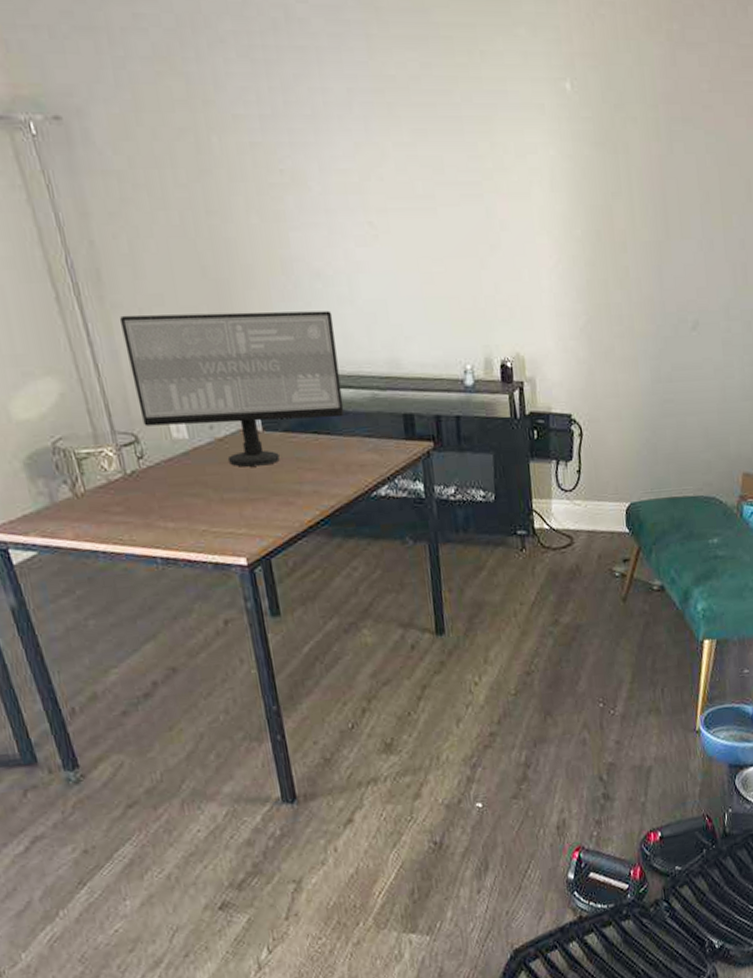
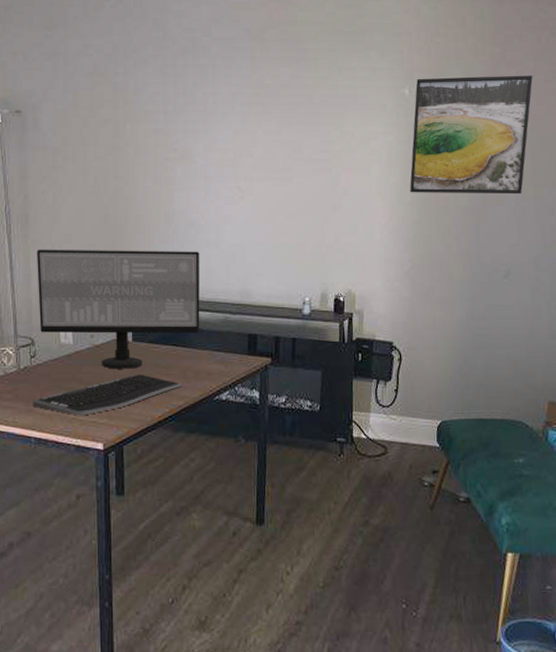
keyboard: none [150,471,331,527] -> present [33,374,182,416]
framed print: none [578,63,718,225] -> present [410,75,533,195]

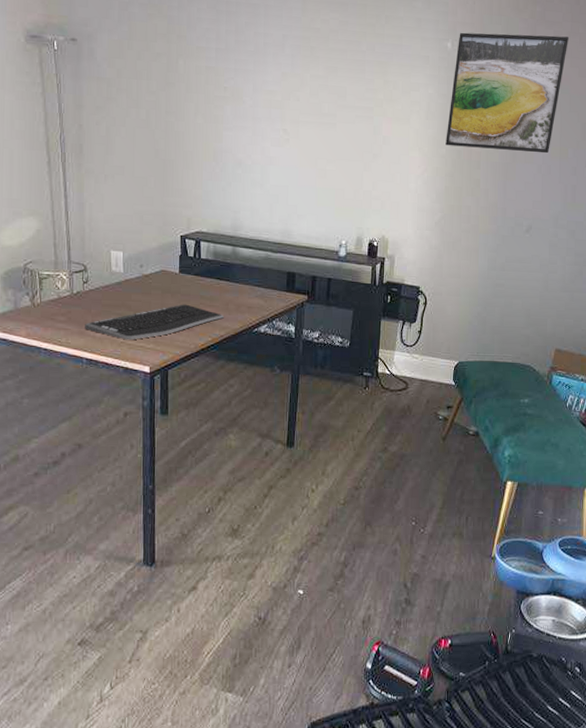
computer monitor: present [36,249,200,369] -> none [89,179,246,299]

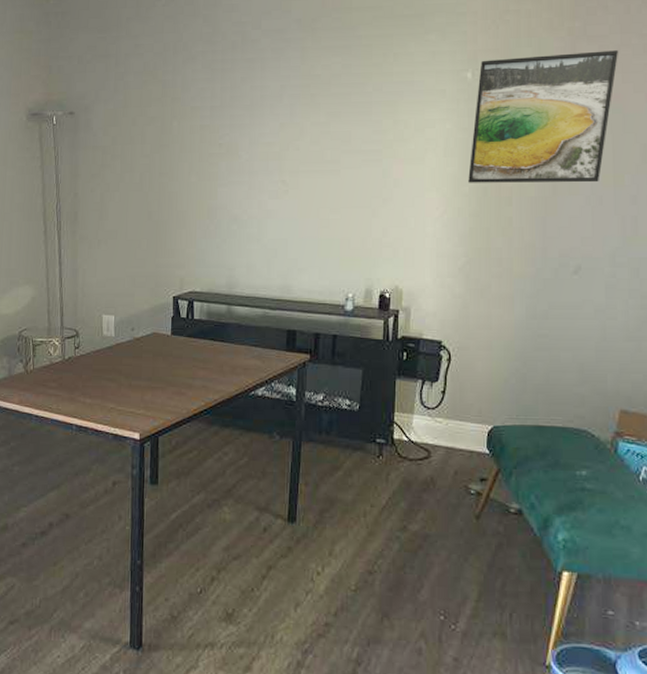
keyboard: present [85,304,224,340] -> none [75,367,218,406]

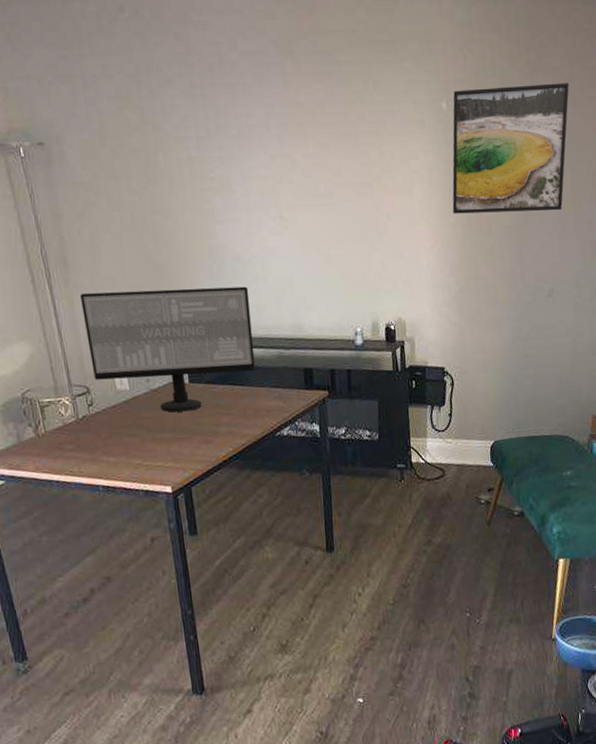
computer monitor: none [83,244,241,362] -> present [79,286,256,413]

